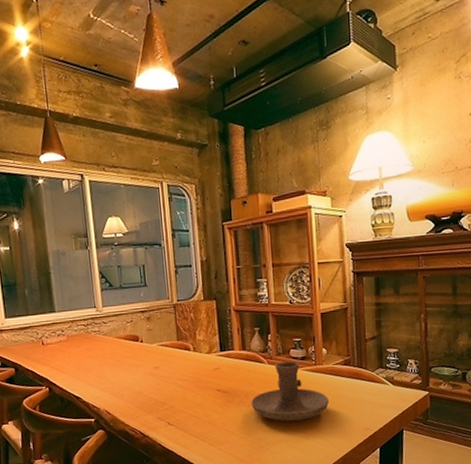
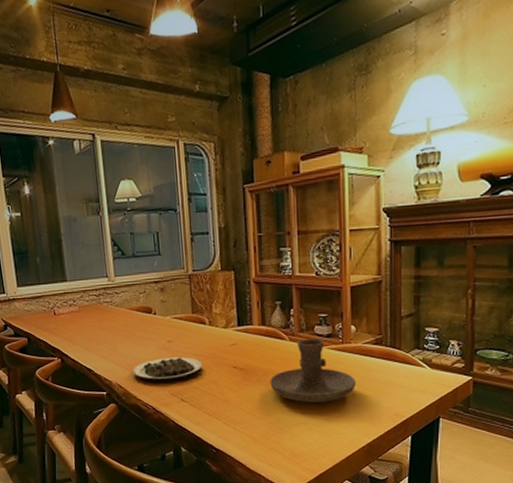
plate: none [120,382,188,408] -> present [132,357,203,383]

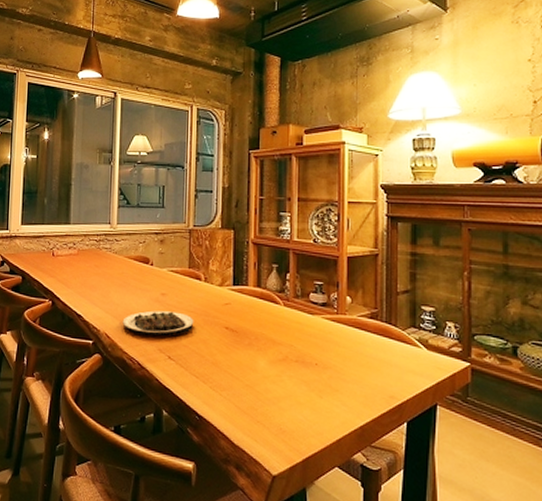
candle holder: present [270,338,356,403] -> none [261,305,349,376]

